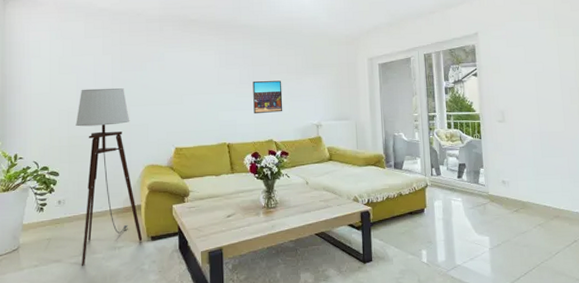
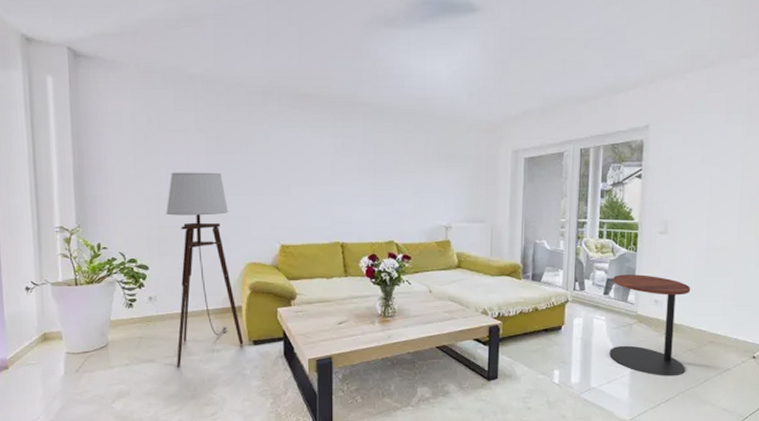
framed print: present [253,81,283,113] -> none [373,172,408,210]
side table: none [464,158,537,251] -> present [609,274,691,376]

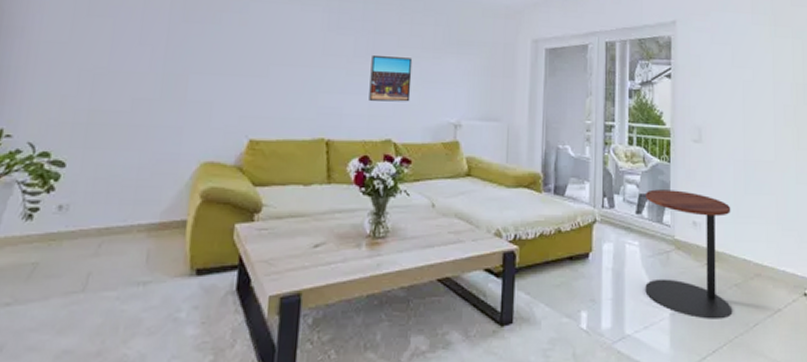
floor lamp: present [166,172,244,367] -> none [80,41,187,308]
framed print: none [373,172,408,210] -> present [369,56,413,102]

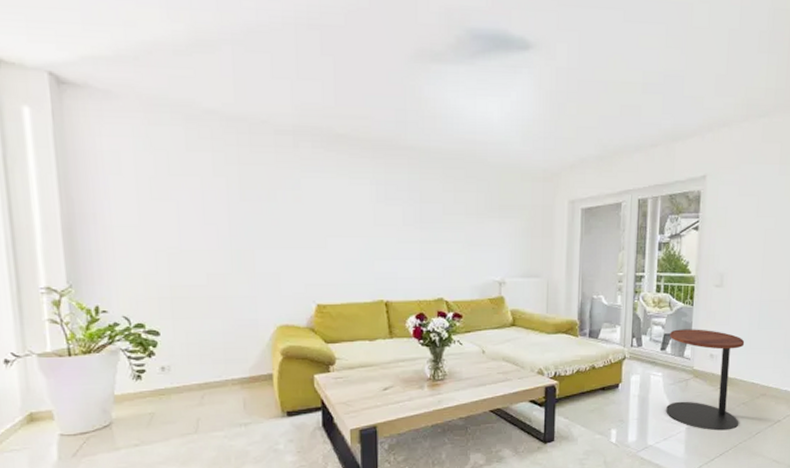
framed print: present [369,56,413,102] -> none [420,224,458,265]

